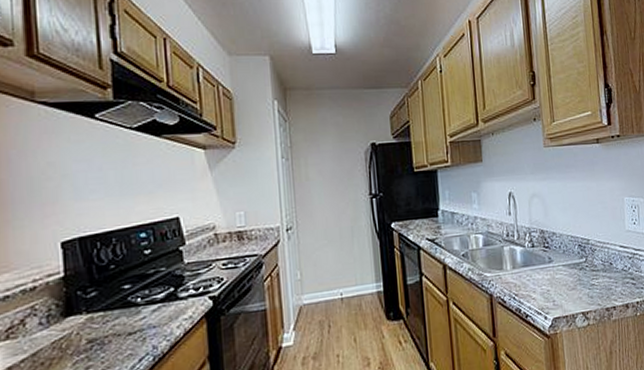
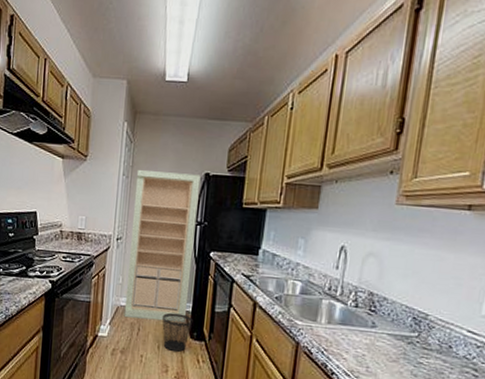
storage cabinet: none [297,146,379,316] -> present [124,170,201,322]
wastebasket: none [354,296,387,341] -> present [162,312,193,353]

